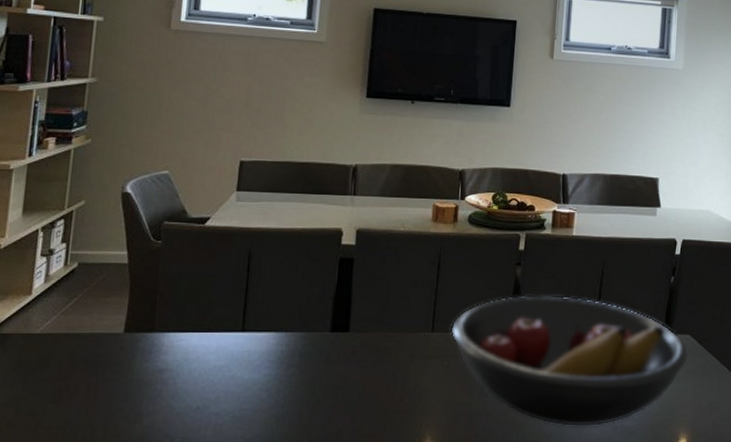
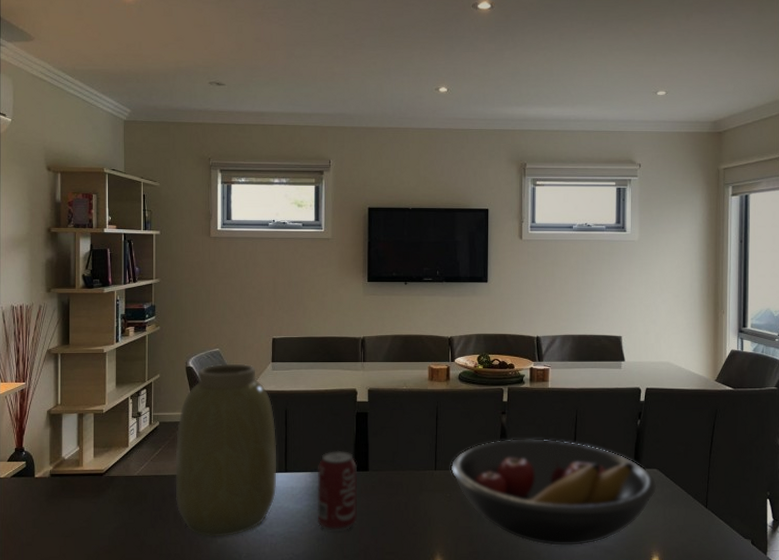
vase: none [90,190,235,416] -> present [175,363,277,537]
beverage can: none [279,305,335,408] -> present [318,450,357,531]

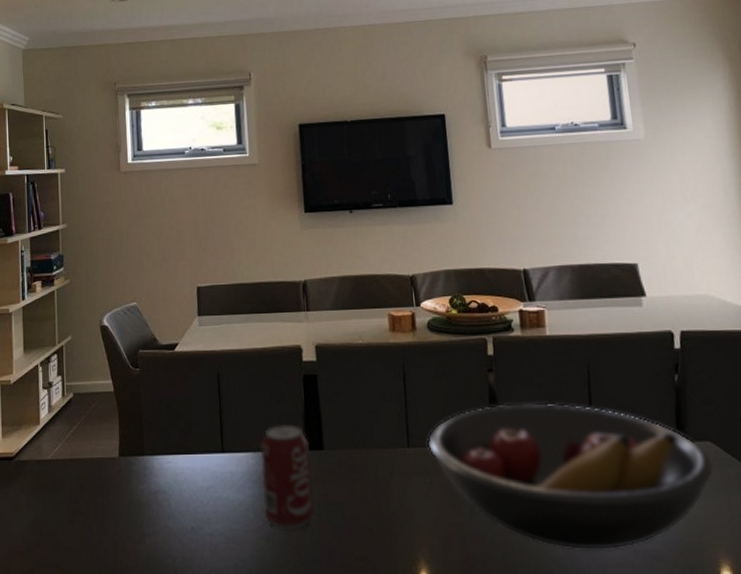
vase: present [175,363,277,537] -> none [92,319,213,537]

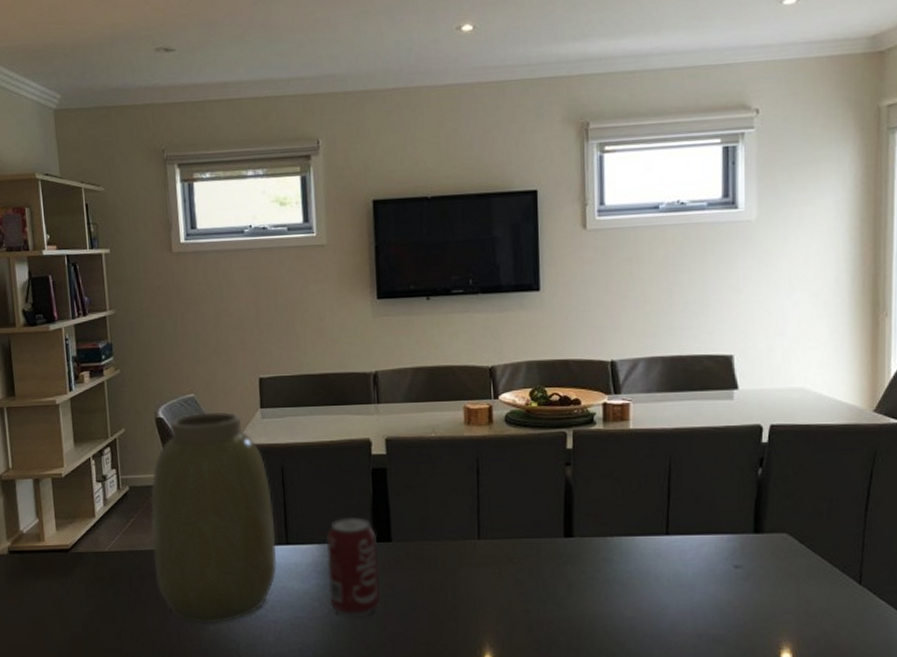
vase: none [92,319,213,537] -> present [150,411,277,624]
fruit bowl: present [427,402,715,551] -> none [498,495,787,635]

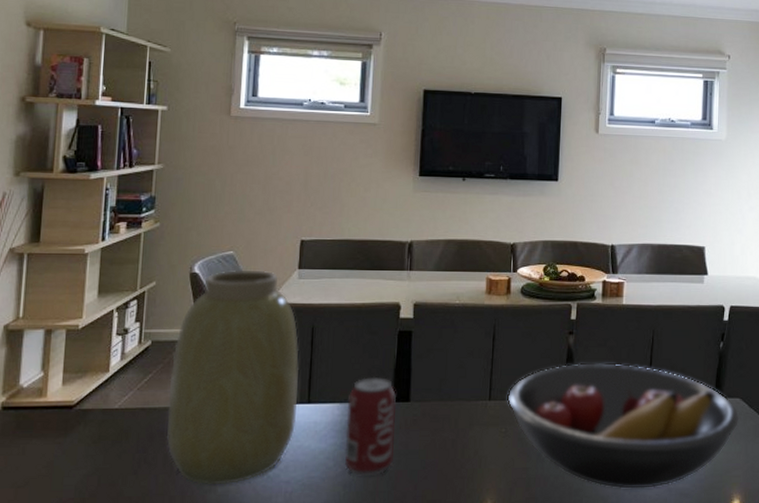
fruit bowl: none [498,495,787,635] -> present [507,362,740,490]

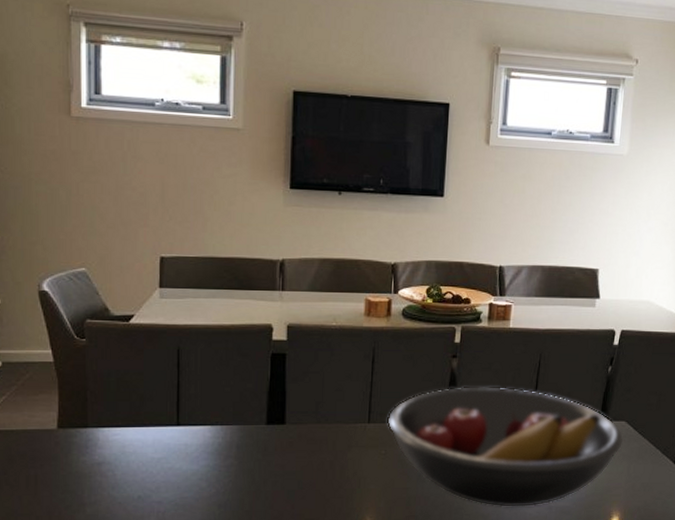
vase: present [166,269,300,485] -> none [25,288,166,506]
beverage can: present [345,376,396,476] -> none [219,399,270,496]

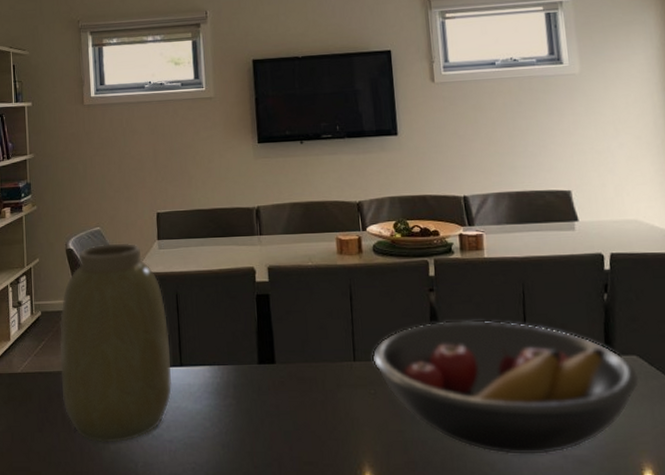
vase: none [25,288,166,506] -> present [59,243,172,443]

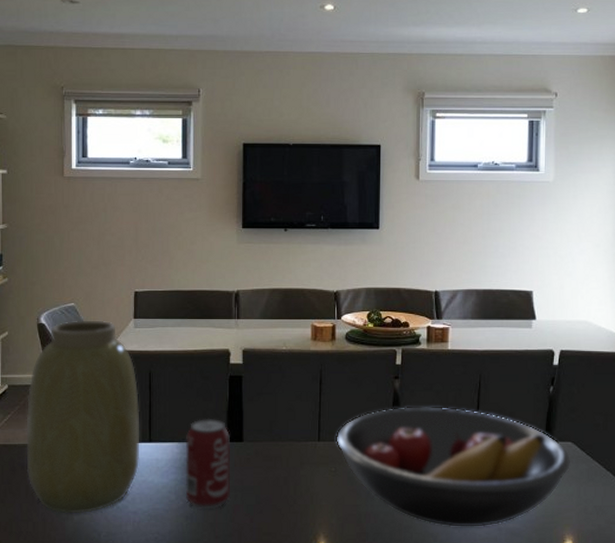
beverage can: none [217,339,266,436] -> present [186,418,230,509]

